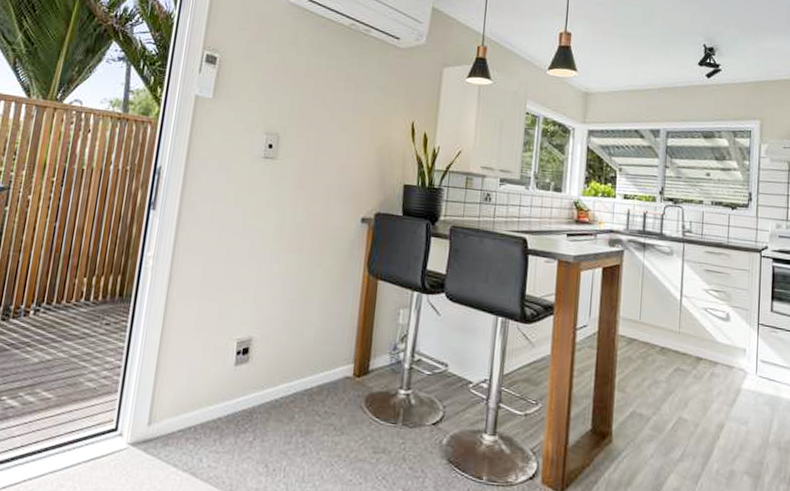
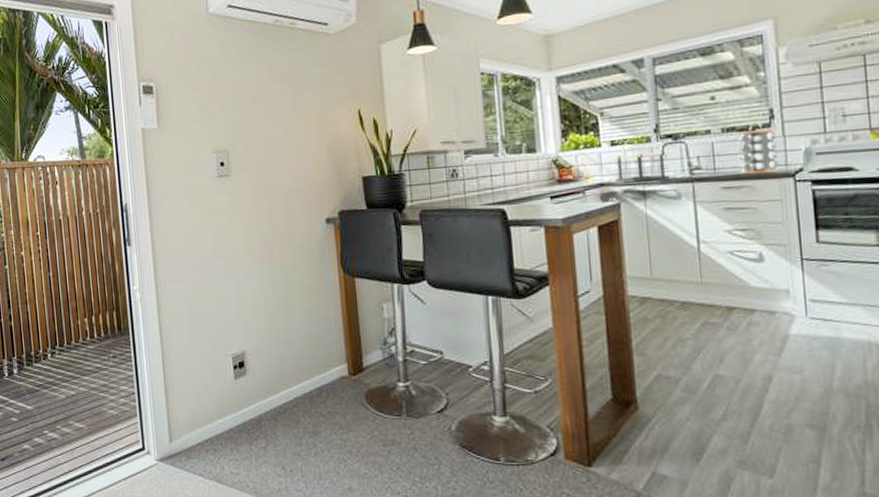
spice rack: none [720,202,753,247] -> present [735,123,780,175]

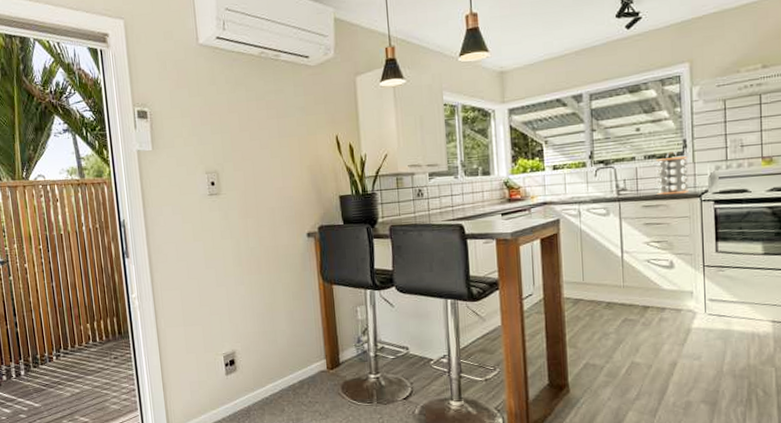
dish rack: present [614,150,670,183] -> none [555,174,601,202]

